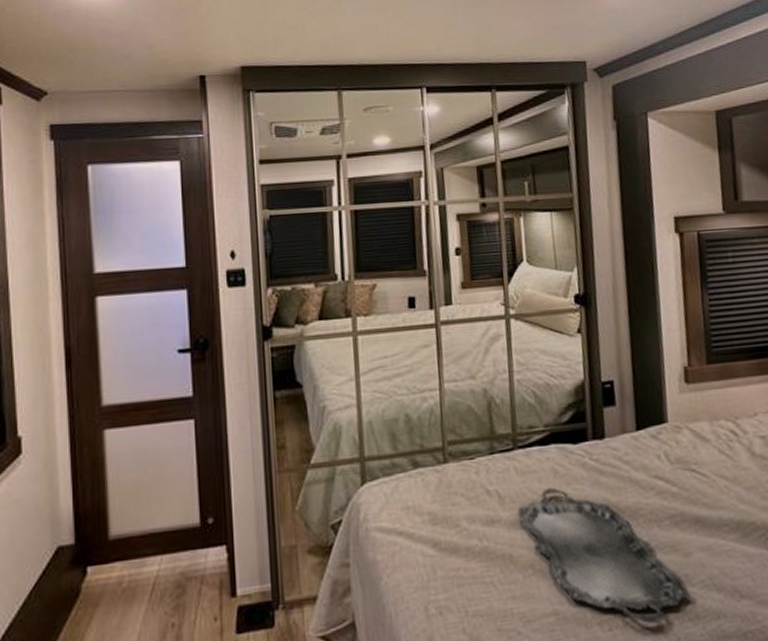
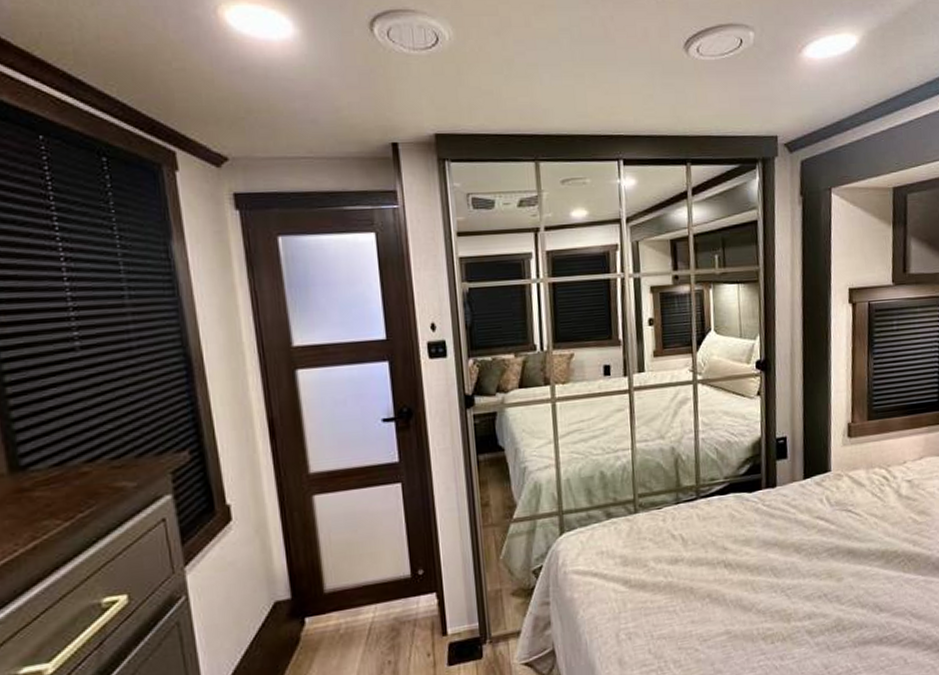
serving tray: present [518,487,691,624] -> none [699,530,840,636]

